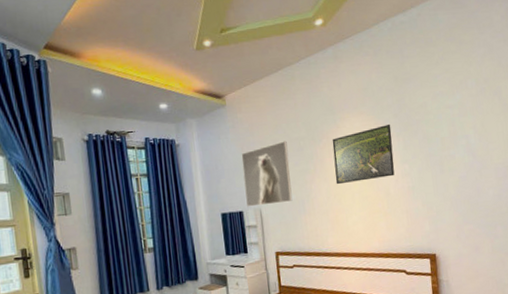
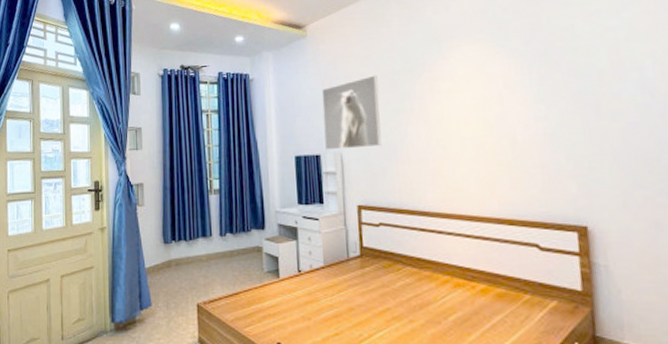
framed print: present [332,123,395,185] -> none [435,53,524,128]

